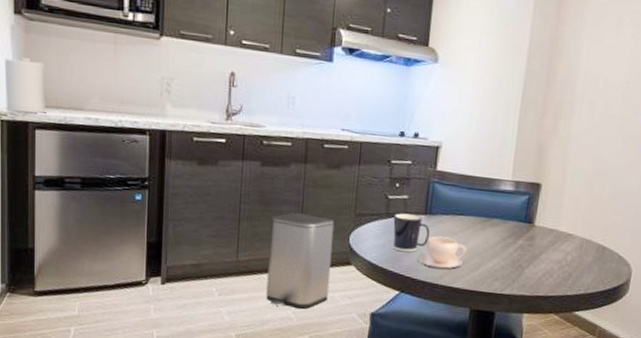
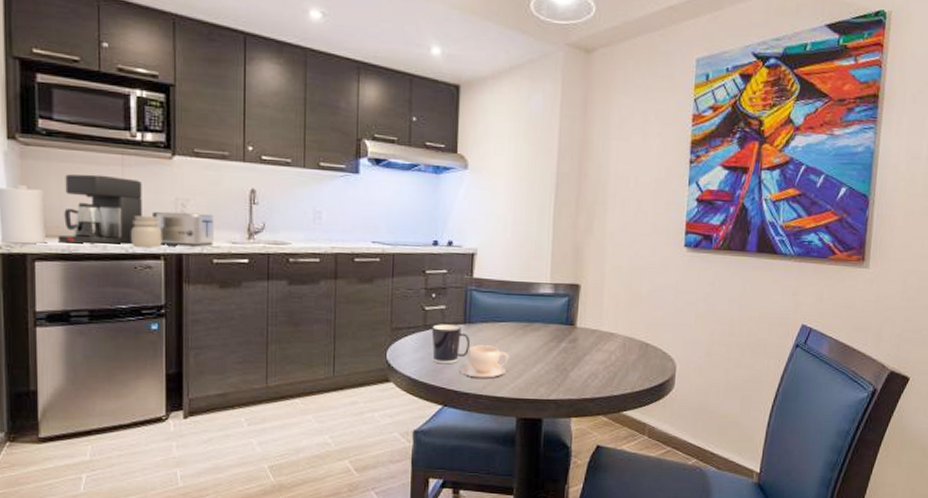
coffee maker: none [56,49,132,119] -> present [58,174,142,245]
jar: none [120,92,148,124] -> present [131,216,162,248]
toaster: none [139,88,196,126] -> present [151,211,214,248]
pedal bin: present [266,213,335,309] -> none [300,332,370,432]

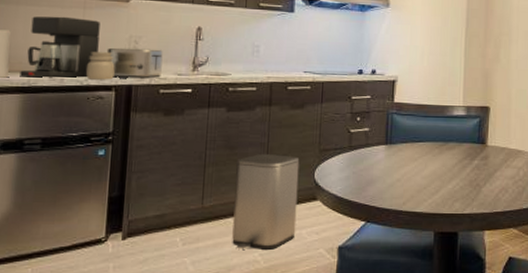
pedal bin: none [300,332,370,432] -> present [232,154,300,250]
mug: present [431,324,471,364] -> none [356,145,392,182]
teacup: present [460,345,509,378] -> none [382,164,427,195]

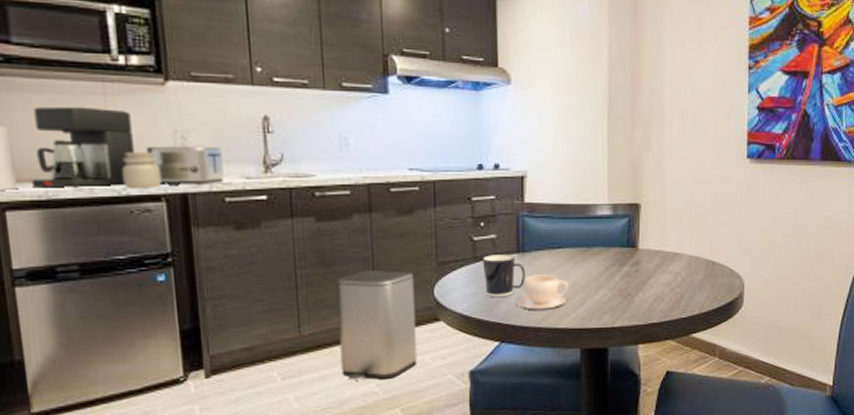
mug: none [356,145,392,182] -> present [482,254,526,298]
teacup: none [382,164,427,195] -> present [516,274,569,310]

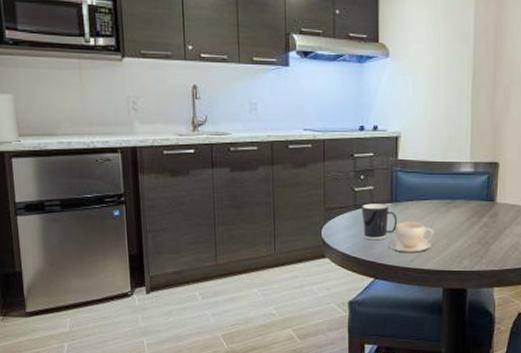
coffee maker: present [32,106,134,188] -> none [29,78,99,141]
jar: present [122,152,162,188] -> none [91,114,118,142]
toaster: present [145,145,224,186] -> none [107,109,163,141]
pedal bin: present [336,270,418,381] -> none [245,213,307,304]

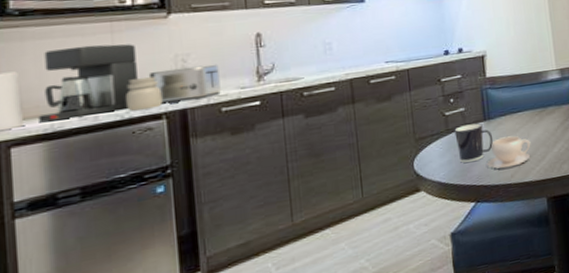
coffee maker: none [29,78,99,141] -> present [38,44,138,123]
jar: none [91,114,118,142] -> present [126,77,163,111]
toaster: none [107,109,163,141] -> present [148,64,221,104]

